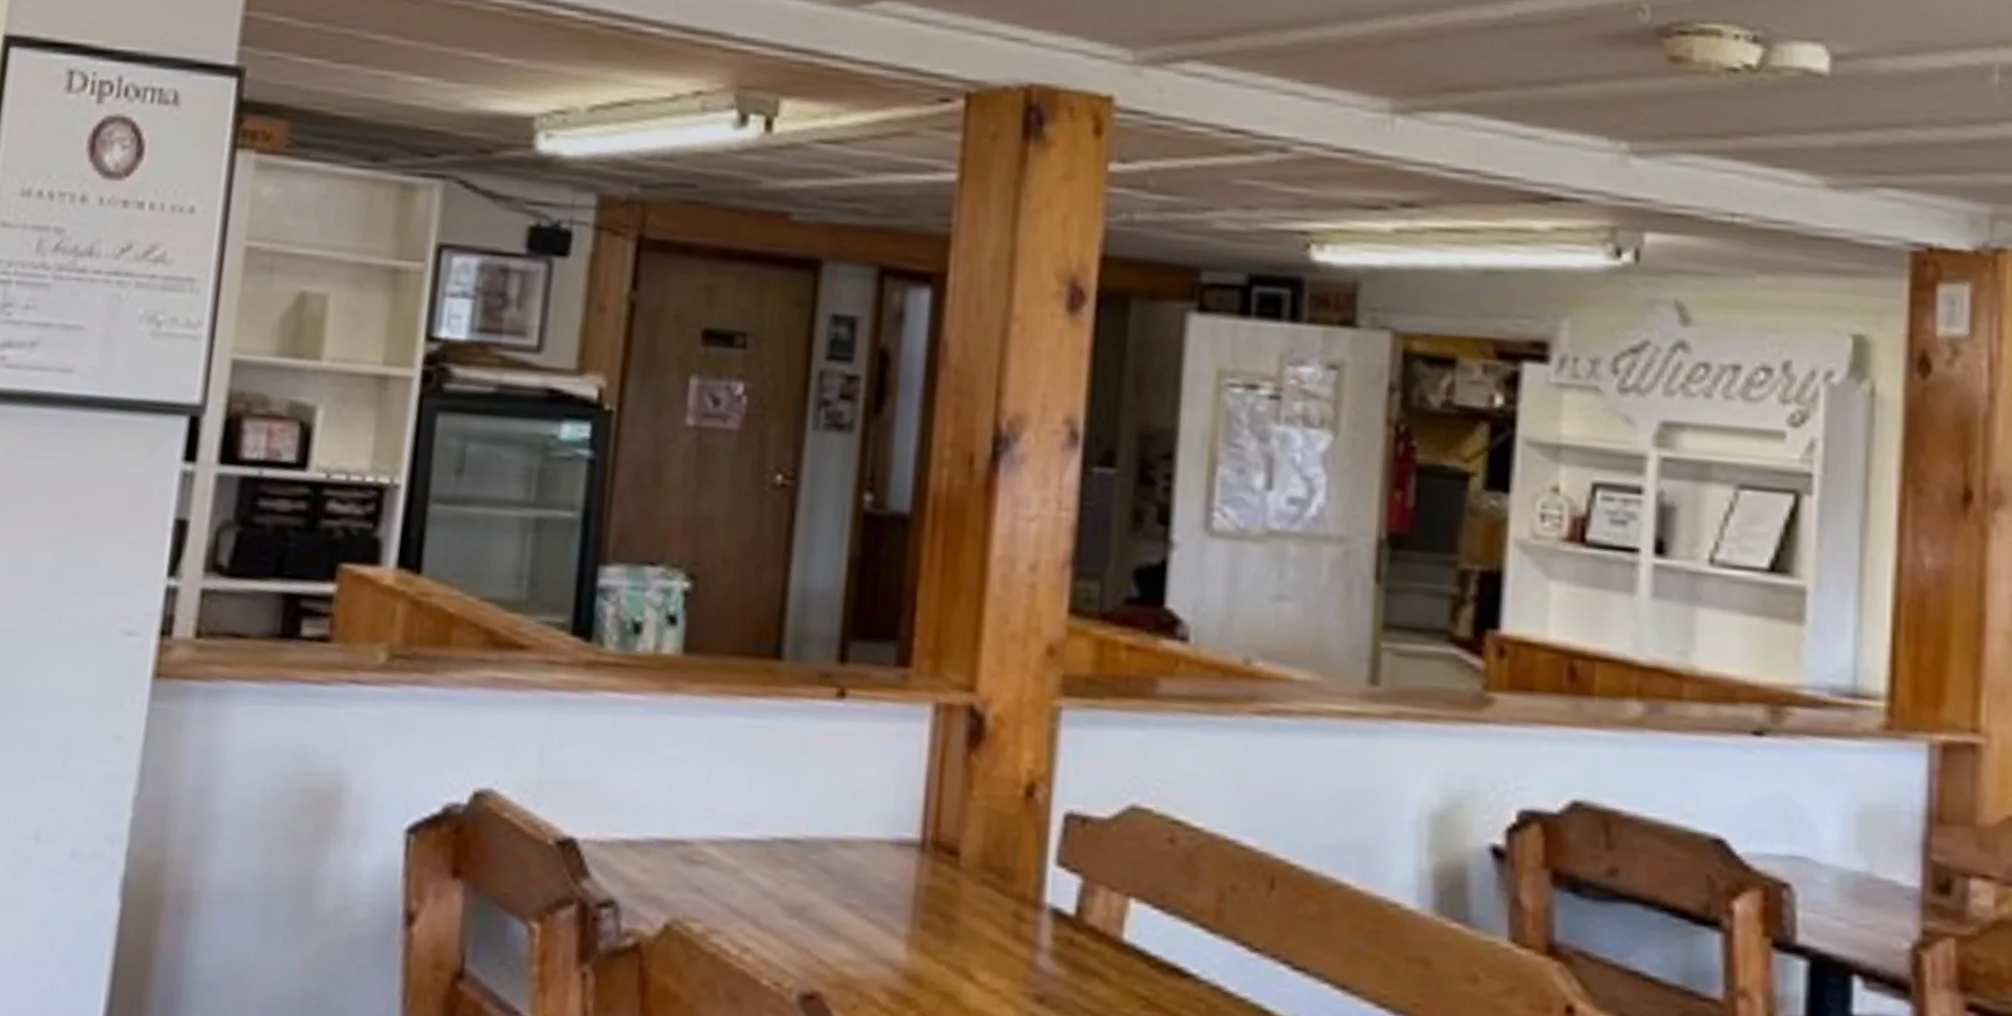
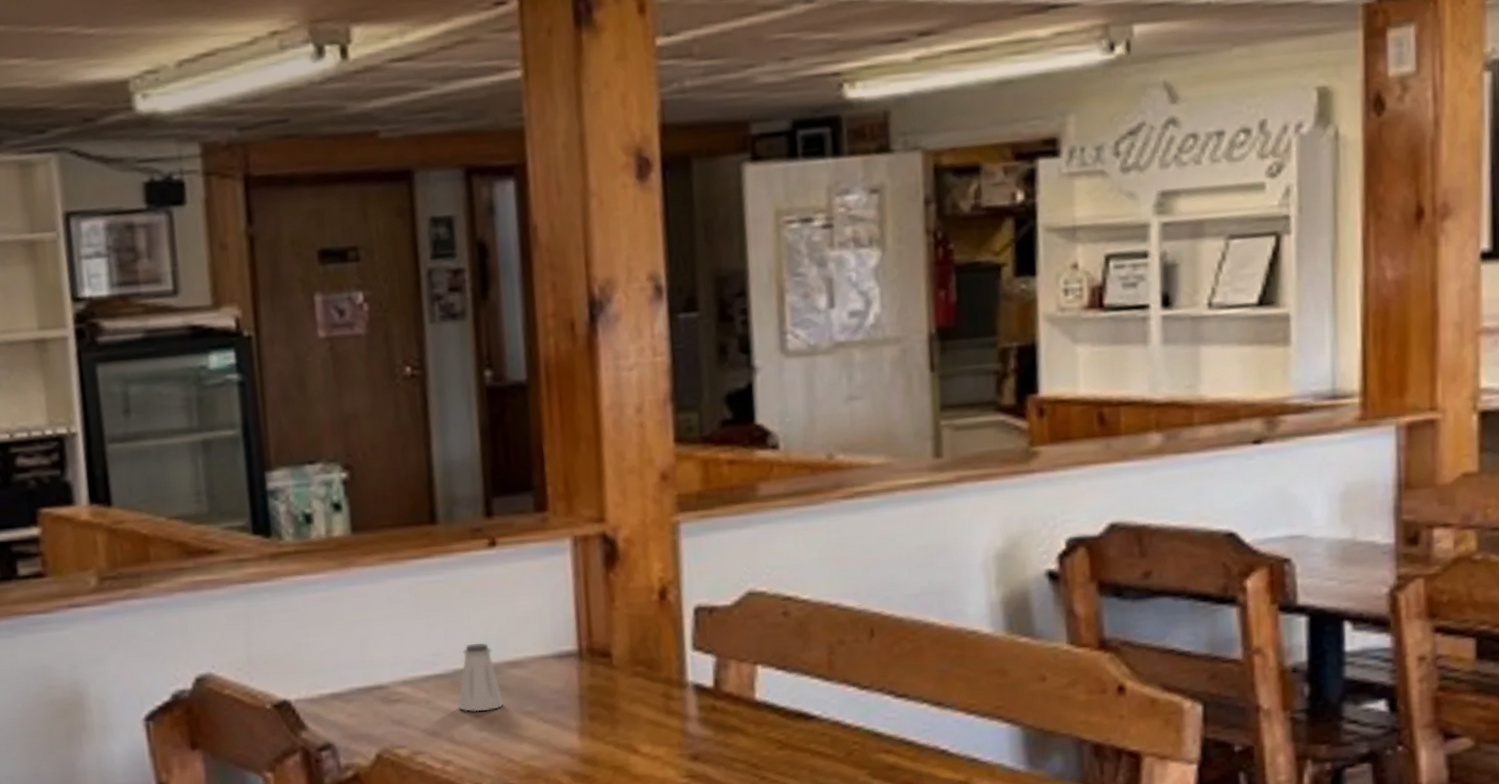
saltshaker: none [769,810,825,895] -> present [457,642,504,712]

